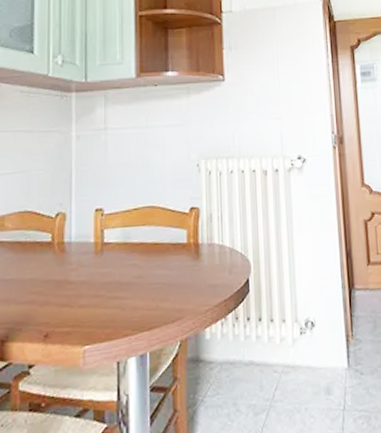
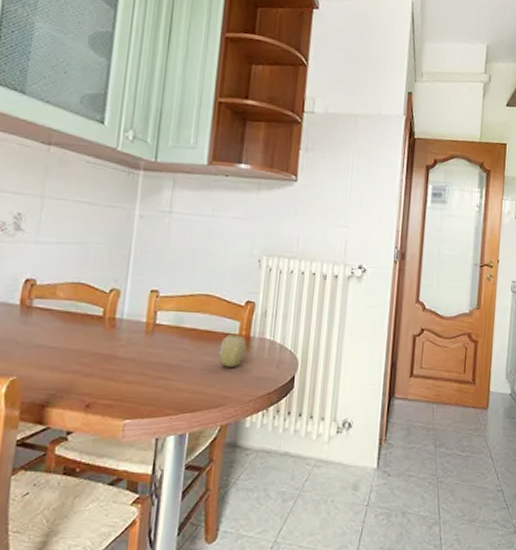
fruit: none [170,242,196,278] -> present [219,334,246,367]

